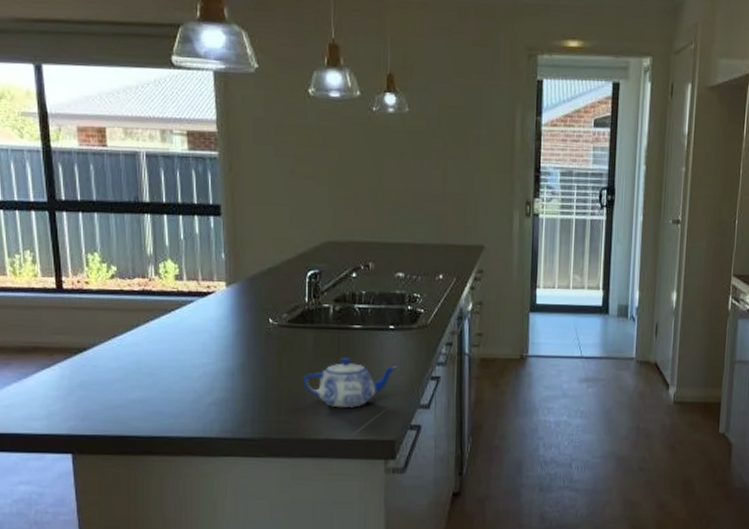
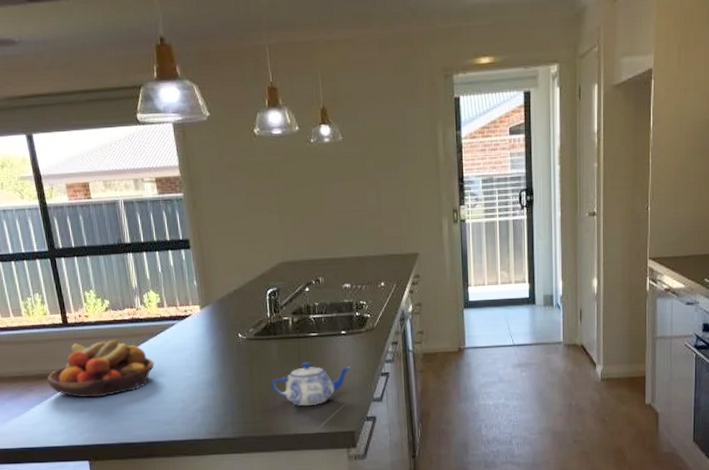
fruit bowl: none [30,312,165,380] -> present [47,339,155,398]

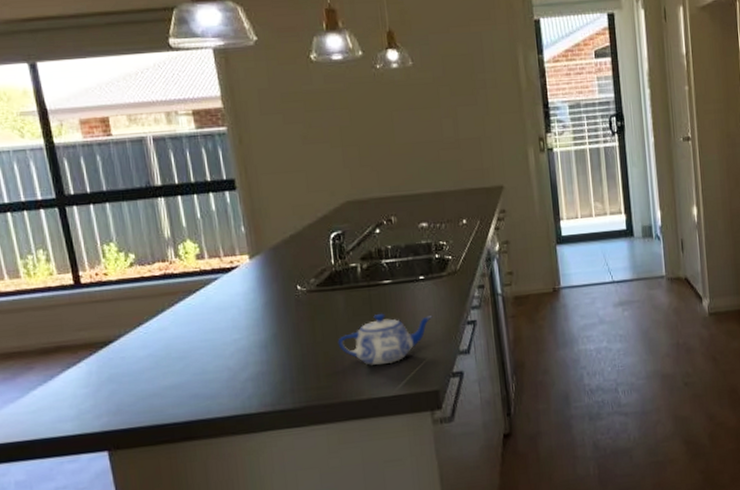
fruit bowl: present [47,339,155,398] -> none [53,300,193,373]

